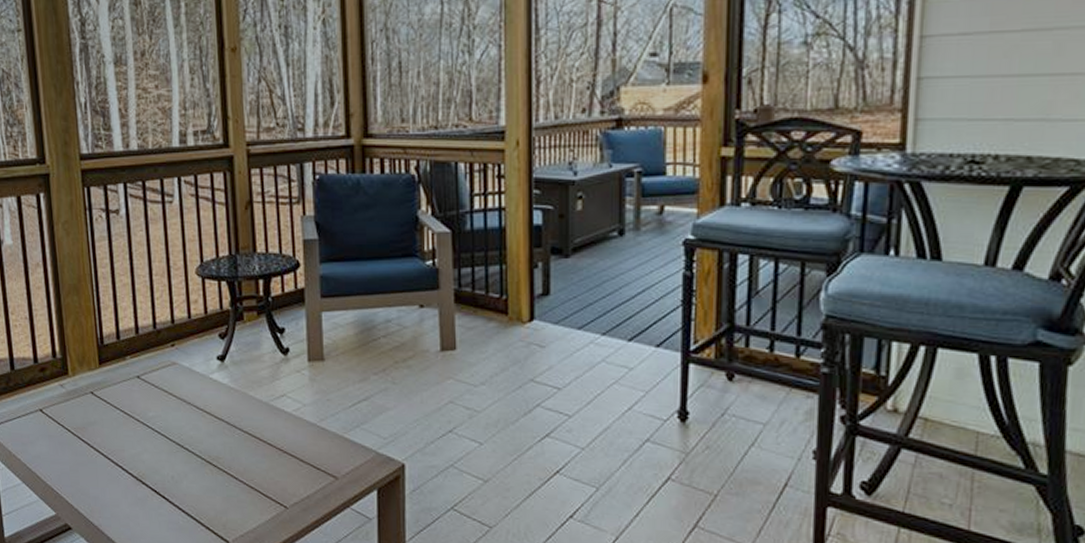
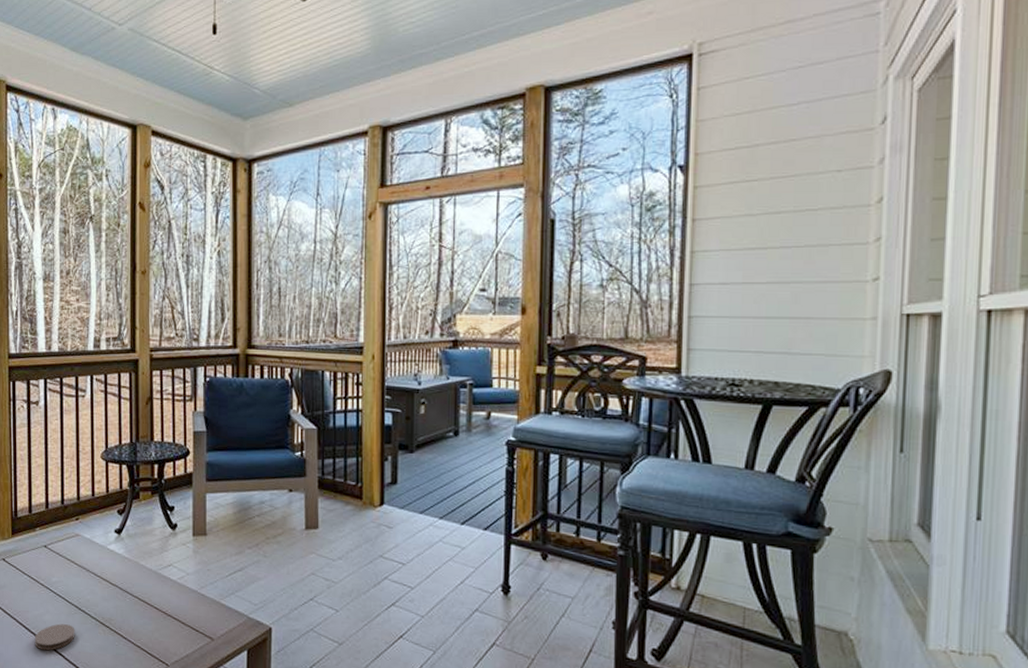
coaster: none [133,463,179,493] -> present [34,623,75,651]

